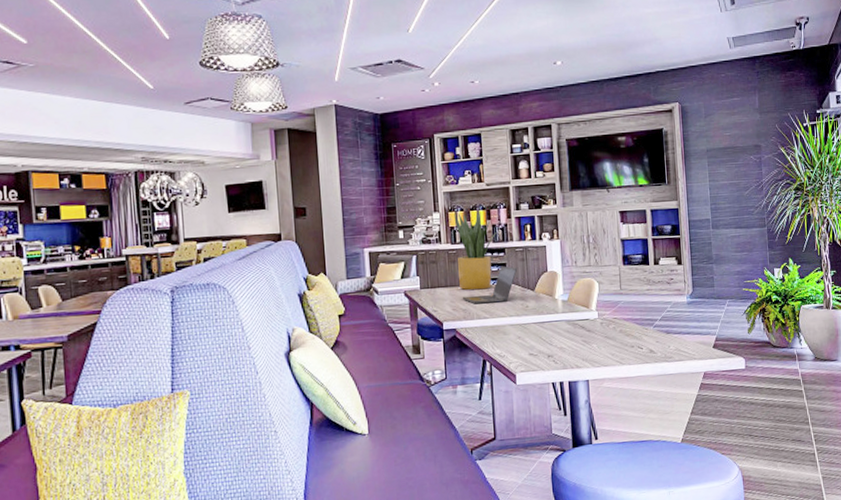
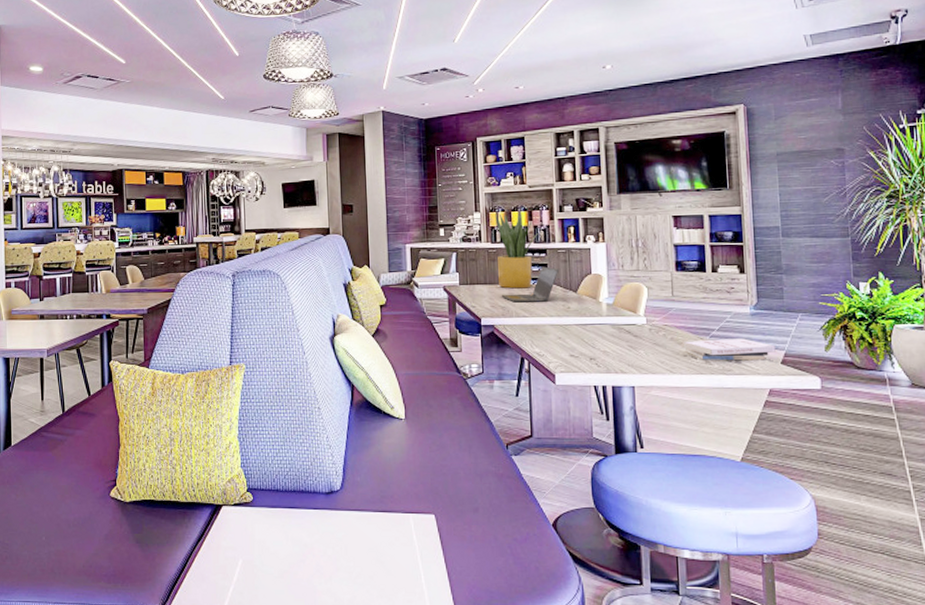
books: none [630,326,708,350] -> present [683,338,776,361]

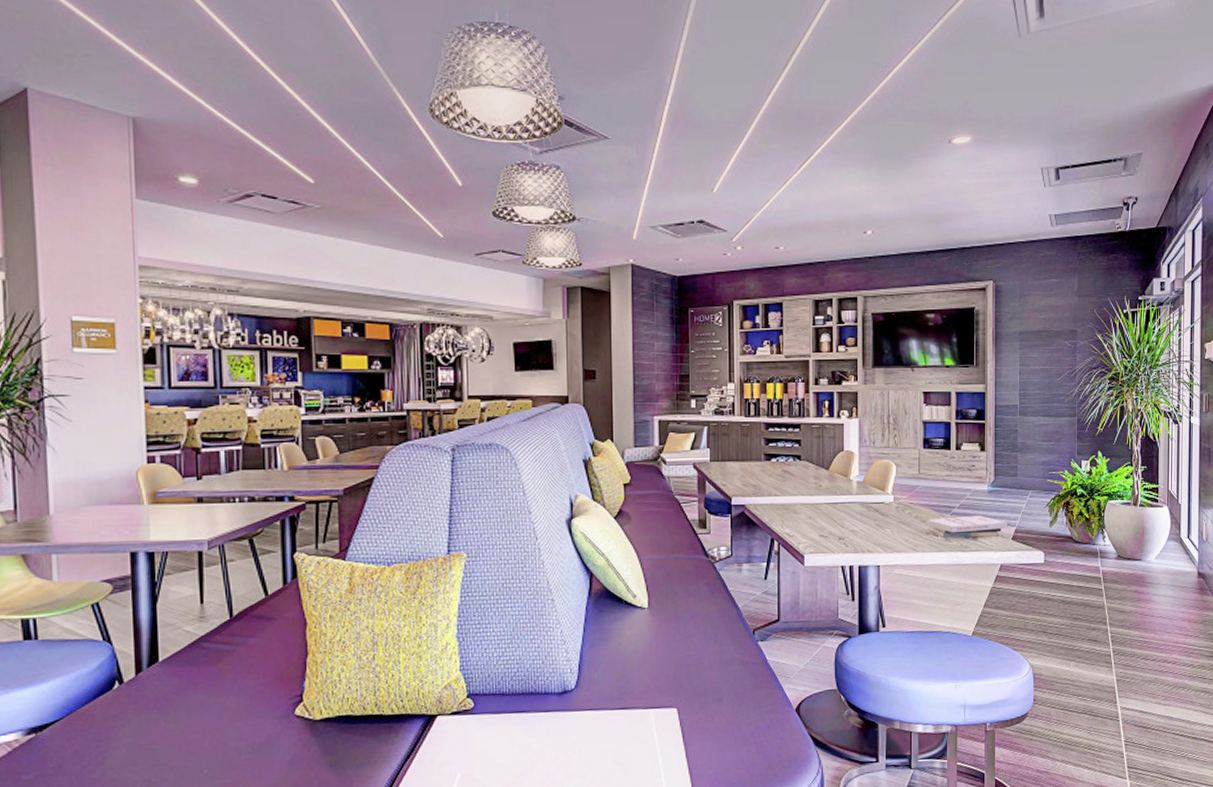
planter: present [494,211,538,289] -> none [749,383,793,466]
laptop: present [501,266,558,303] -> none [753,442,812,481]

